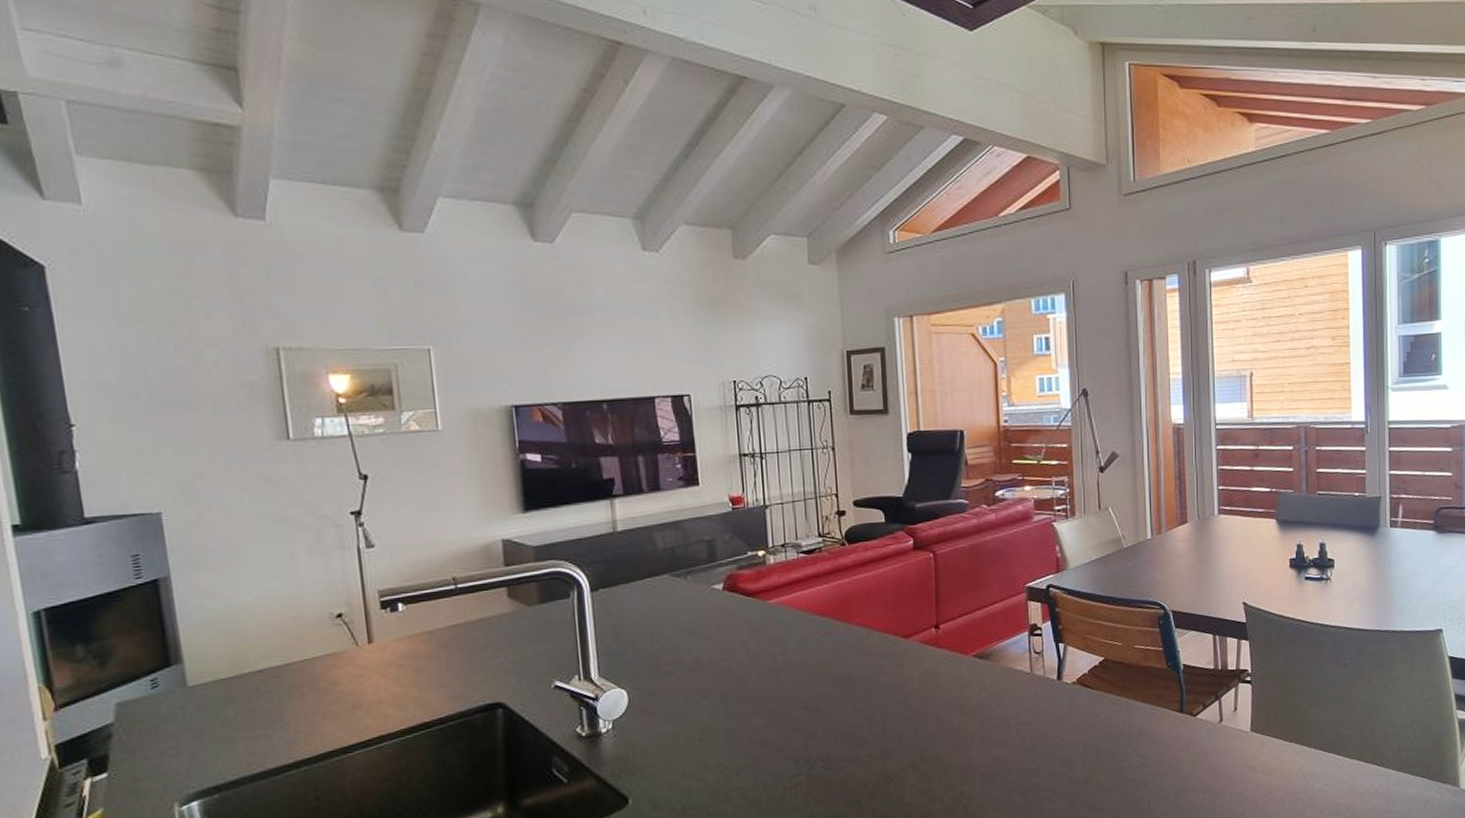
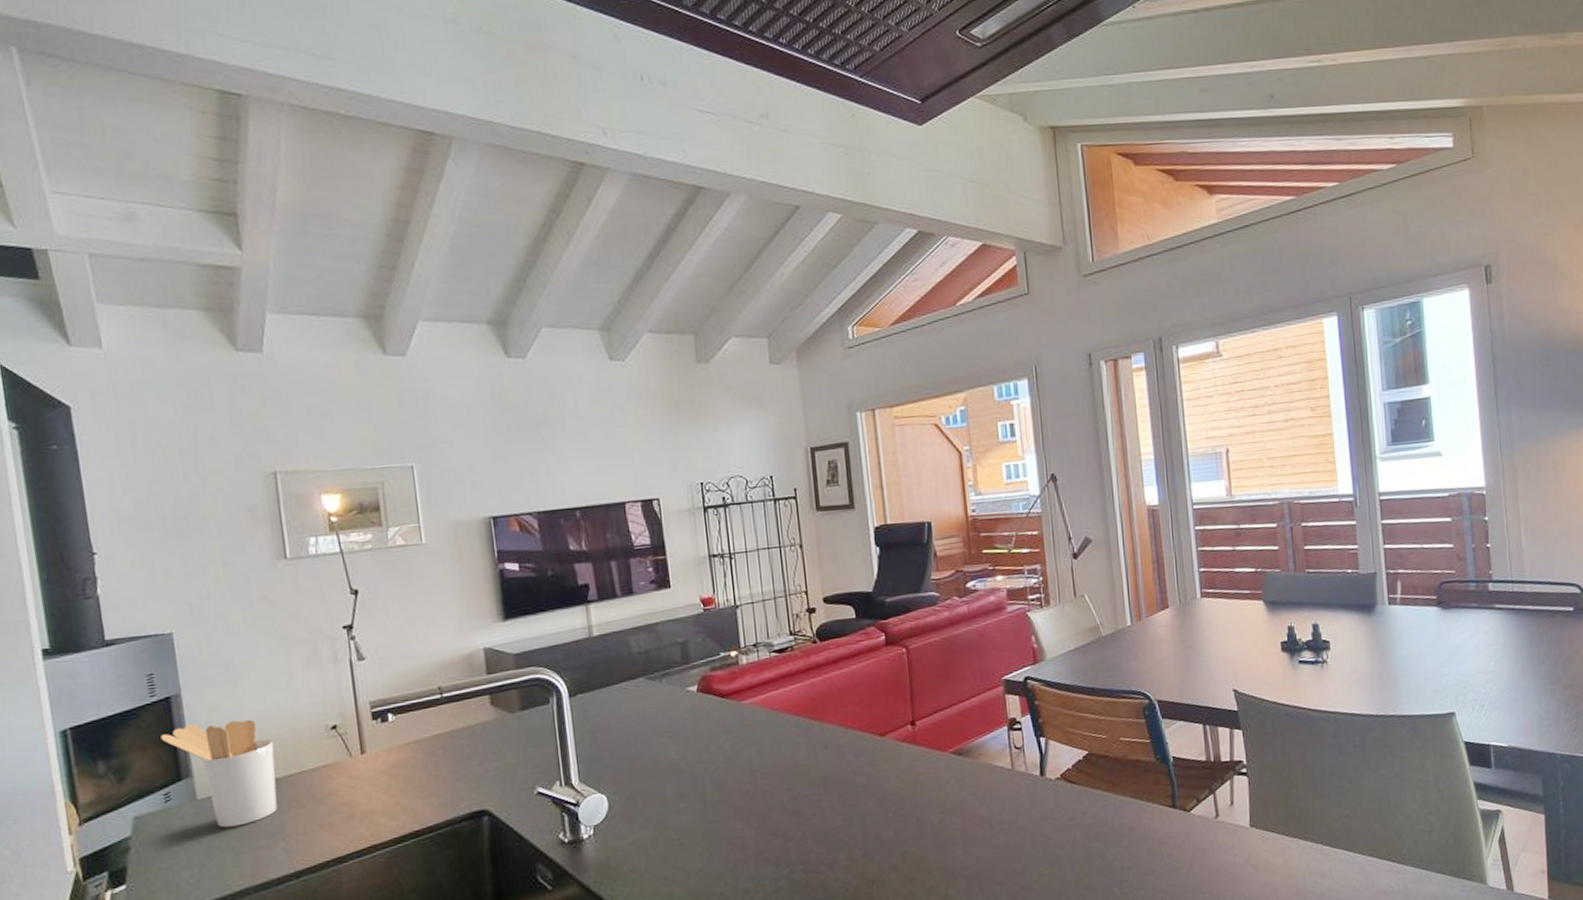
utensil holder: none [147,606,277,716] -> present [161,720,278,828]

